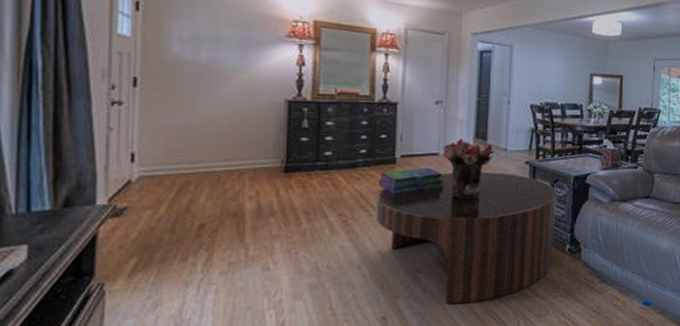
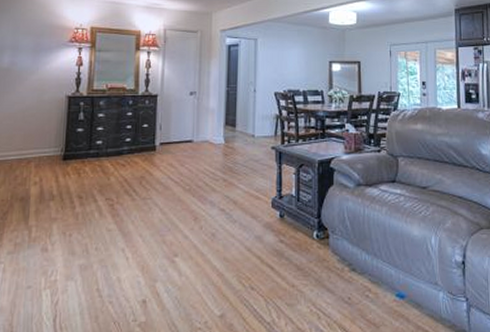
coffee table: present [376,172,557,303] -> none [138,158,303,289]
stack of books: present [378,167,444,195] -> none [140,153,197,180]
bouquet: present [443,138,494,199] -> none [197,125,242,184]

